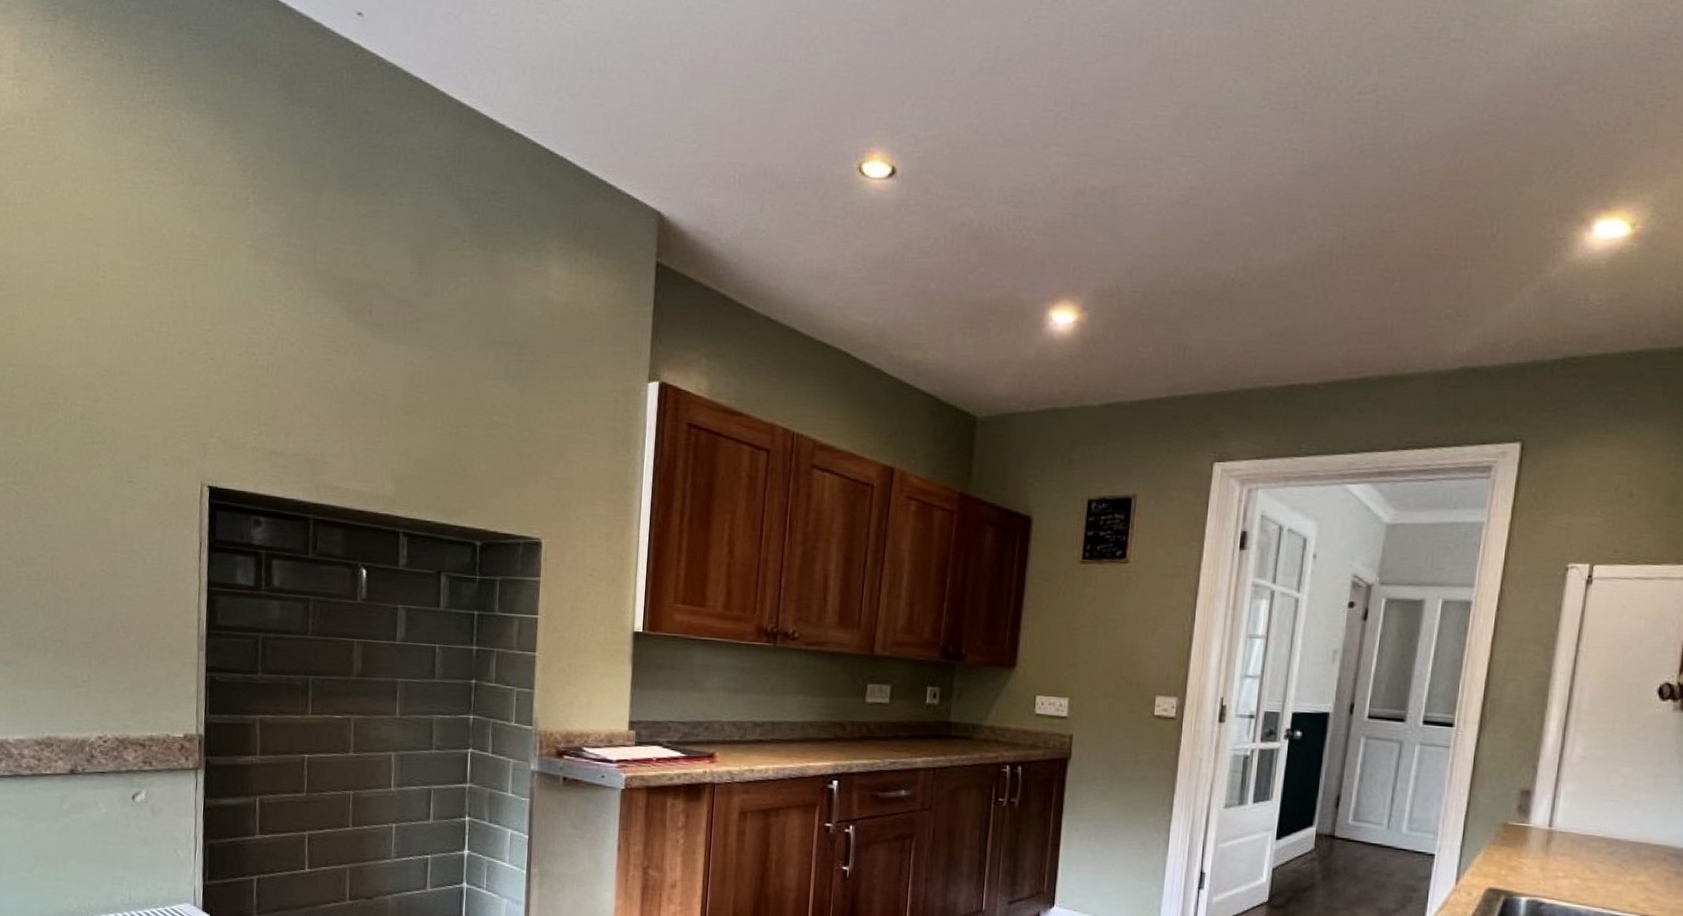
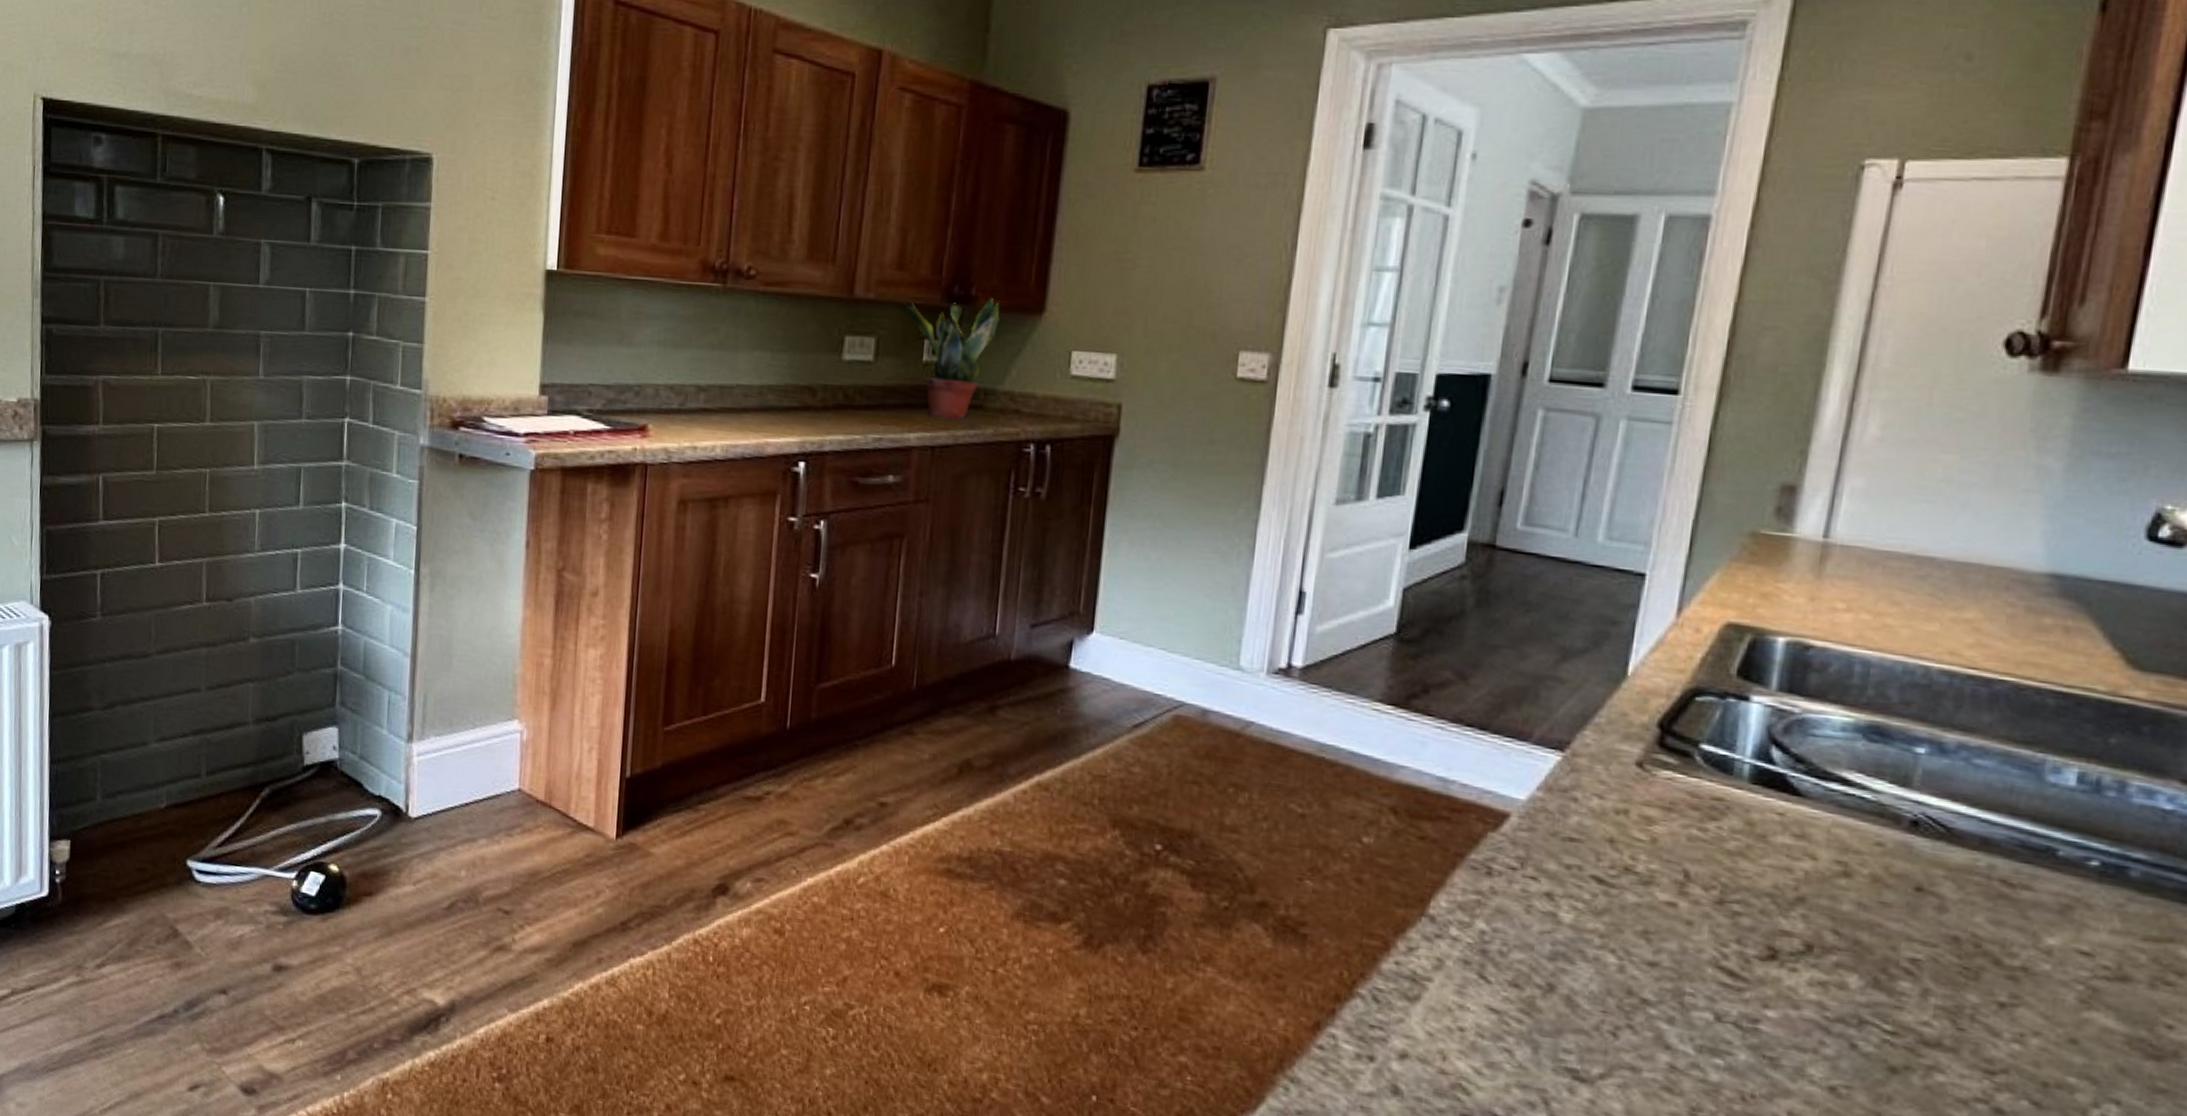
potted plant: none [912,655,983,749] -> present [904,297,1000,421]

